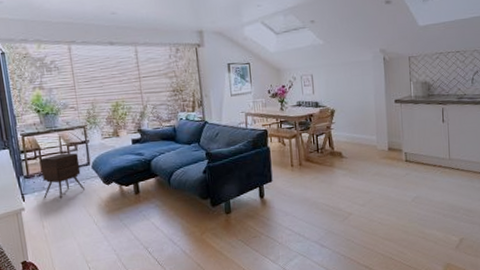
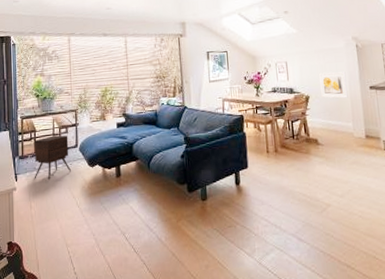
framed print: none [345,85,373,112] -> present [319,72,348,99]

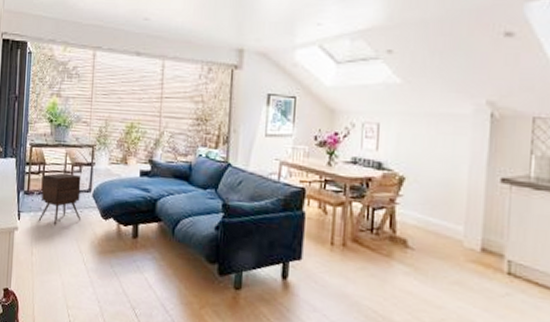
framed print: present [319,72,348,99] -> none [423,146,467,189]

